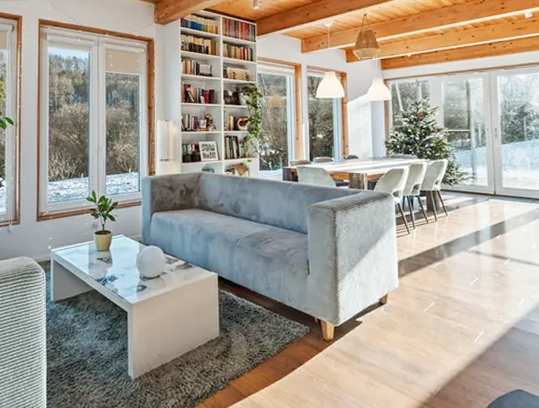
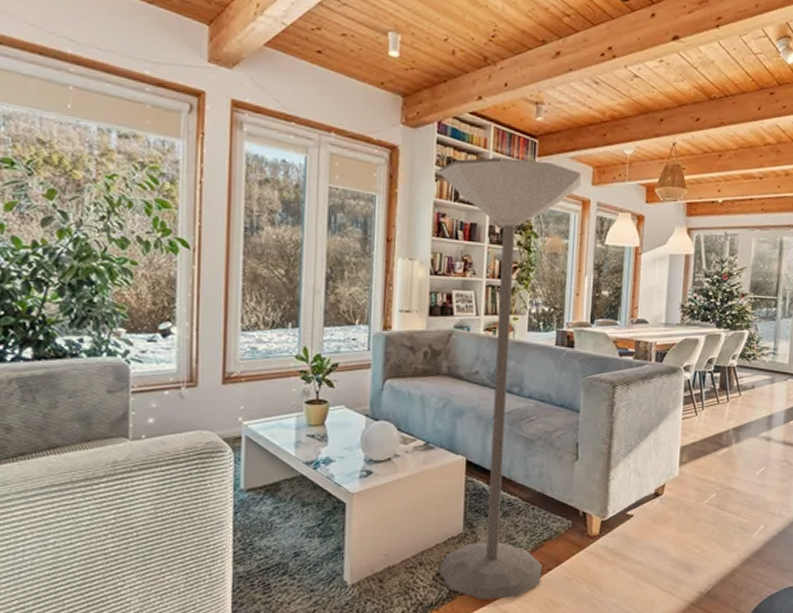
floor lamp: none [183,38,292,394] -> present [438,157,581,599]

